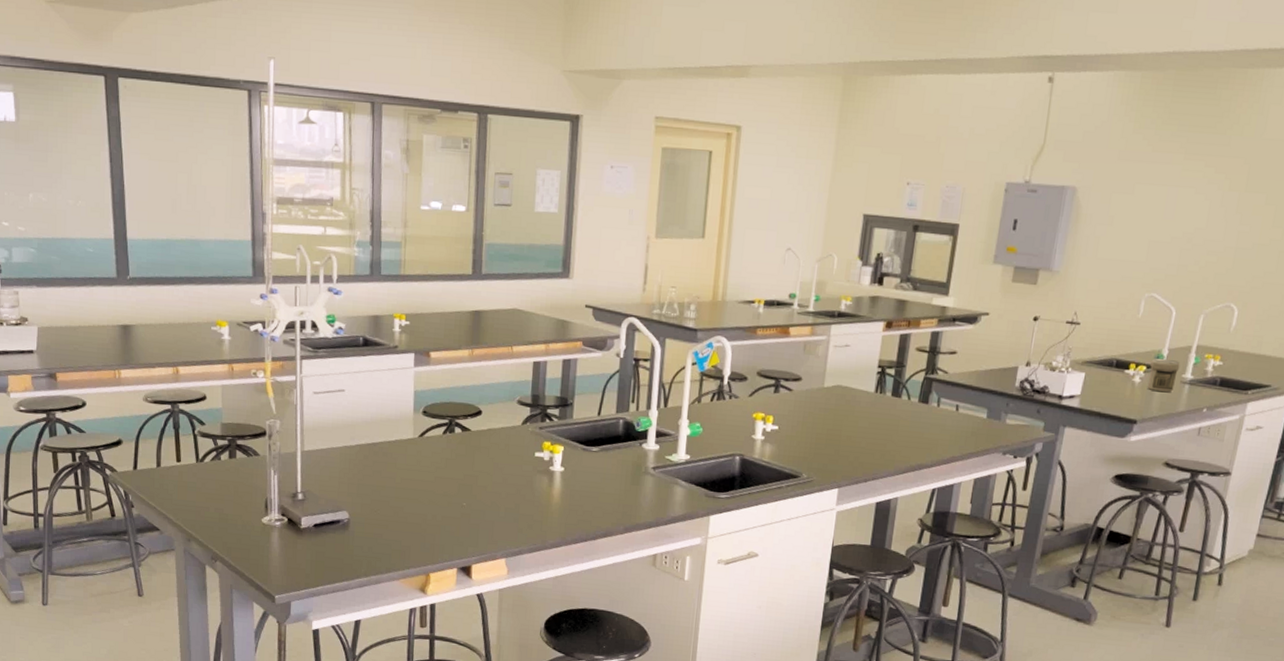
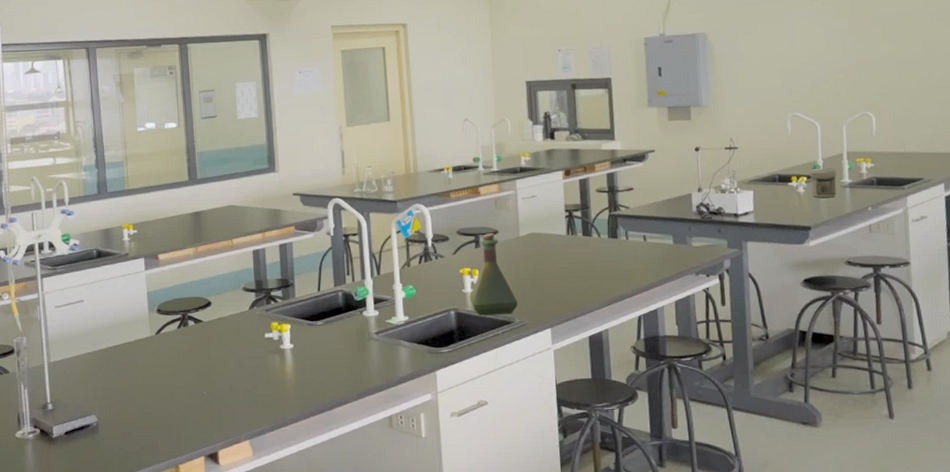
flask: none [758,379,809,468] -> present [470,233,518,316]

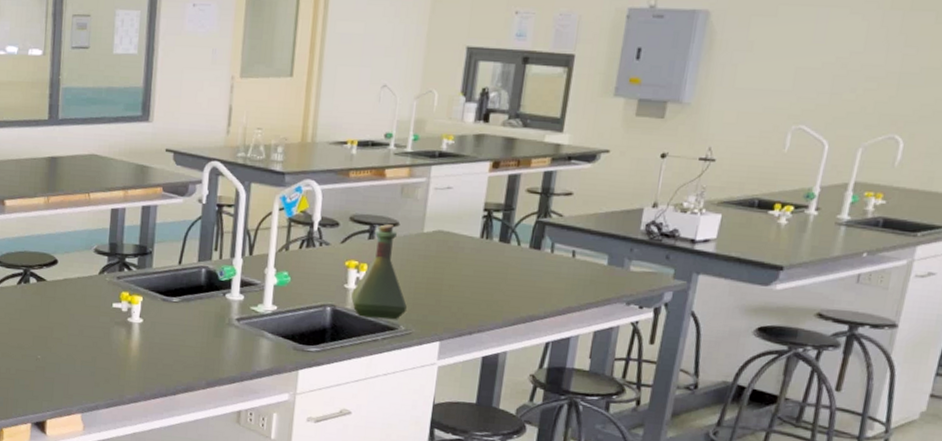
jar: present [809,168,837,198] -> none [795,197,835,236]

